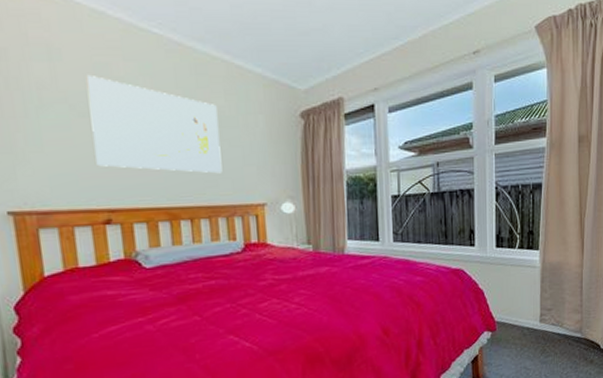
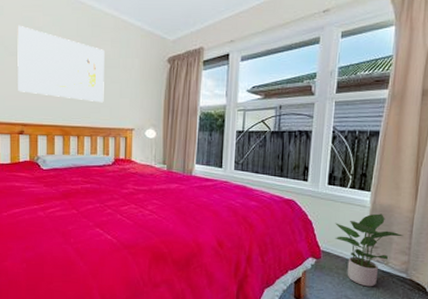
potted plant: none [507,272,575,354] -> present [335,213,404,287]

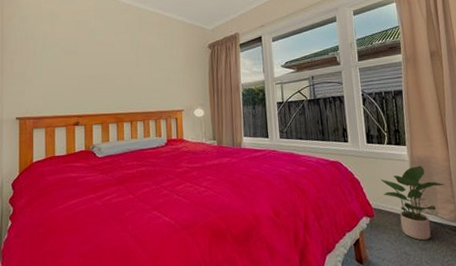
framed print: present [17,25,105,103] -> none [72,28,154,89]

